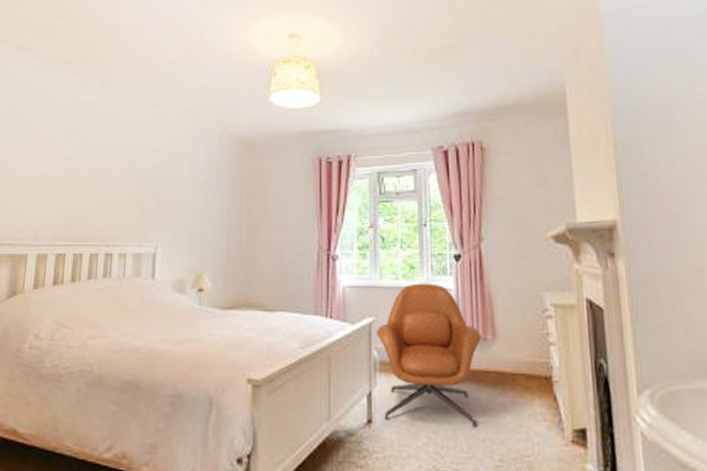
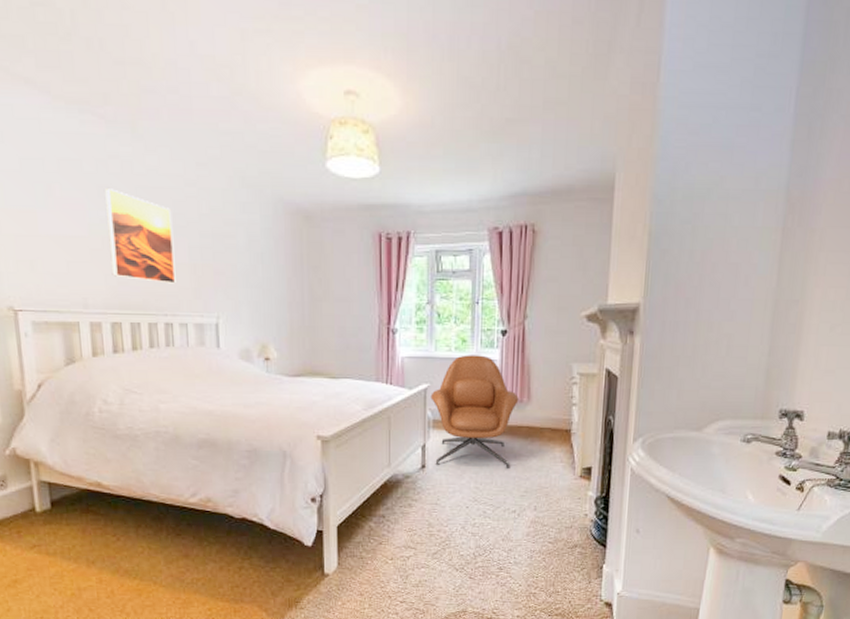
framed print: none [64,131,126,215] -> present [105,188,176,284]

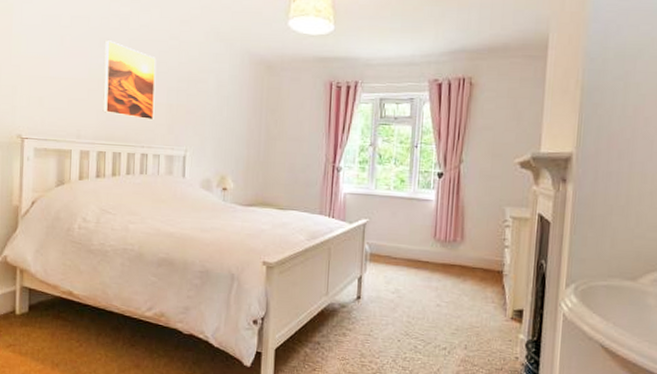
armchair: present [430,355,519,468] -> none [369,194,453,305]

